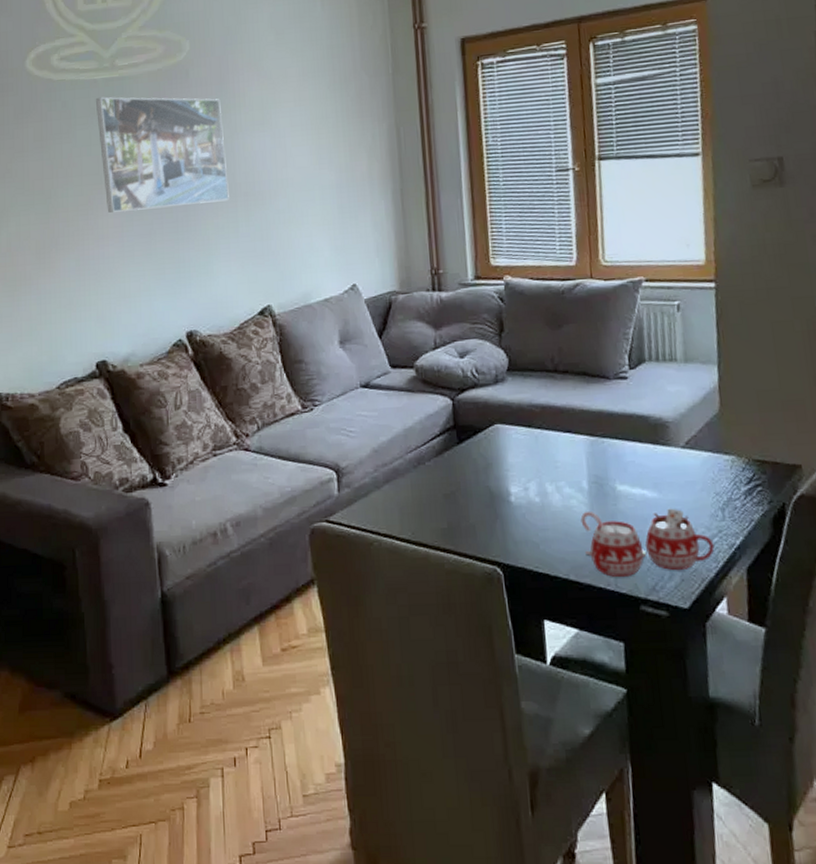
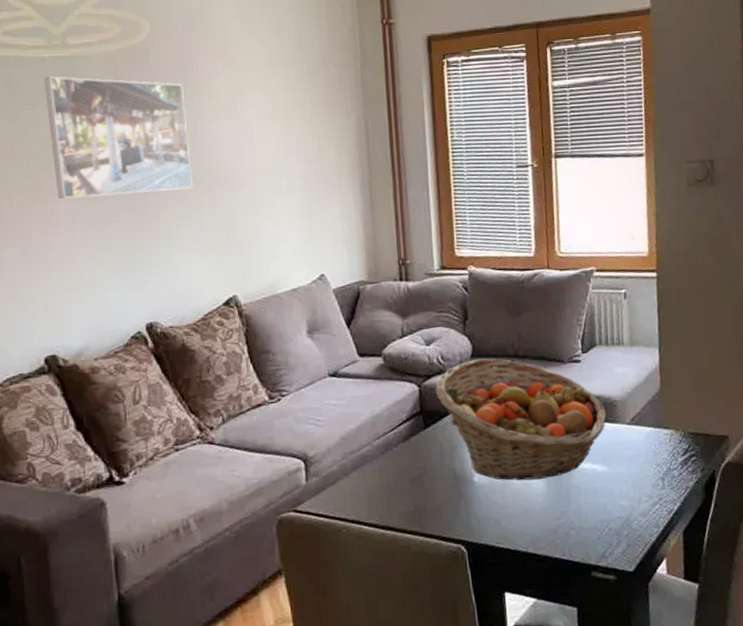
fruit basket: none [469,372,657,503] -> present [435,358,607,481]
mug: present [580,508,715,578] -> none [538,480,656,548]

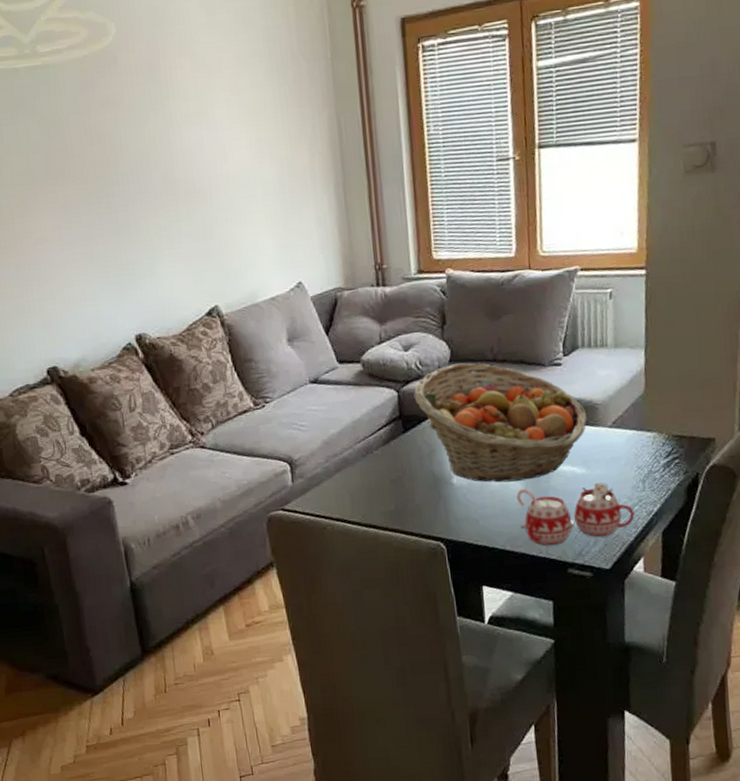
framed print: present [43,76,193,199] -> none [18,88,169,214]
mug: none [538,480,656,548] -> present [516,482,635,546]

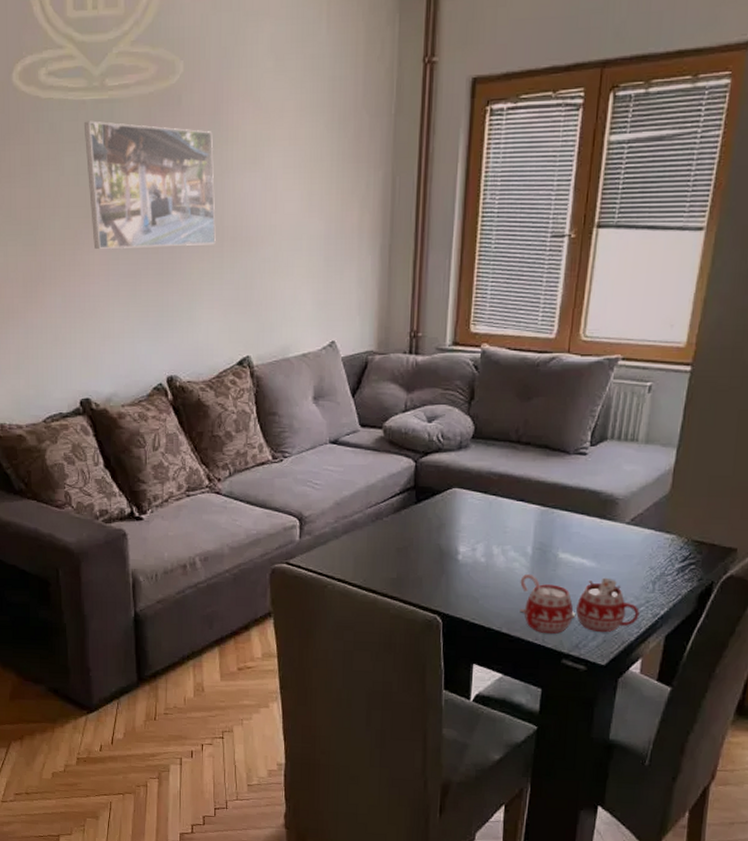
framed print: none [18,88,169,214] -> present [83,121,216,249]
fruit basket: present [413,363,587,483] -> none [431,441,606,566]

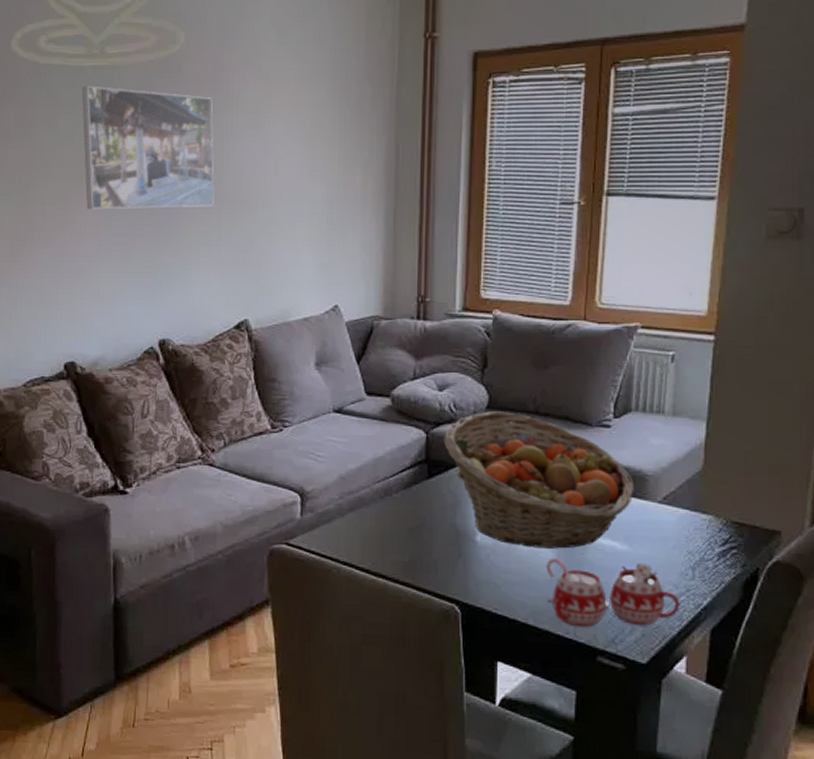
fruit basket: none [431,441,606,566] -> present [443,411,635,549]

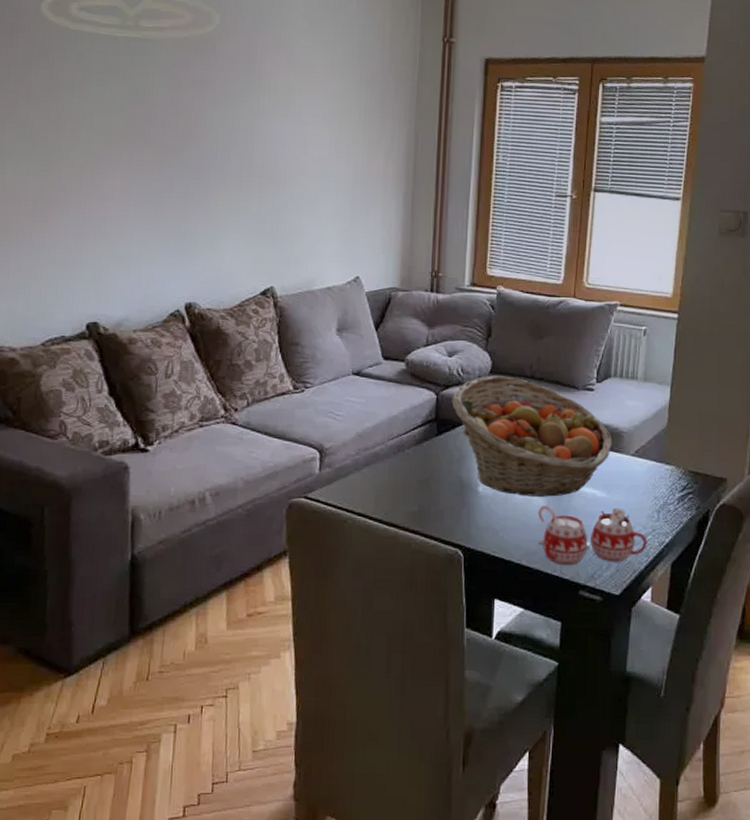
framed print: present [81,85,214,209] -> none [114,55,246,180]

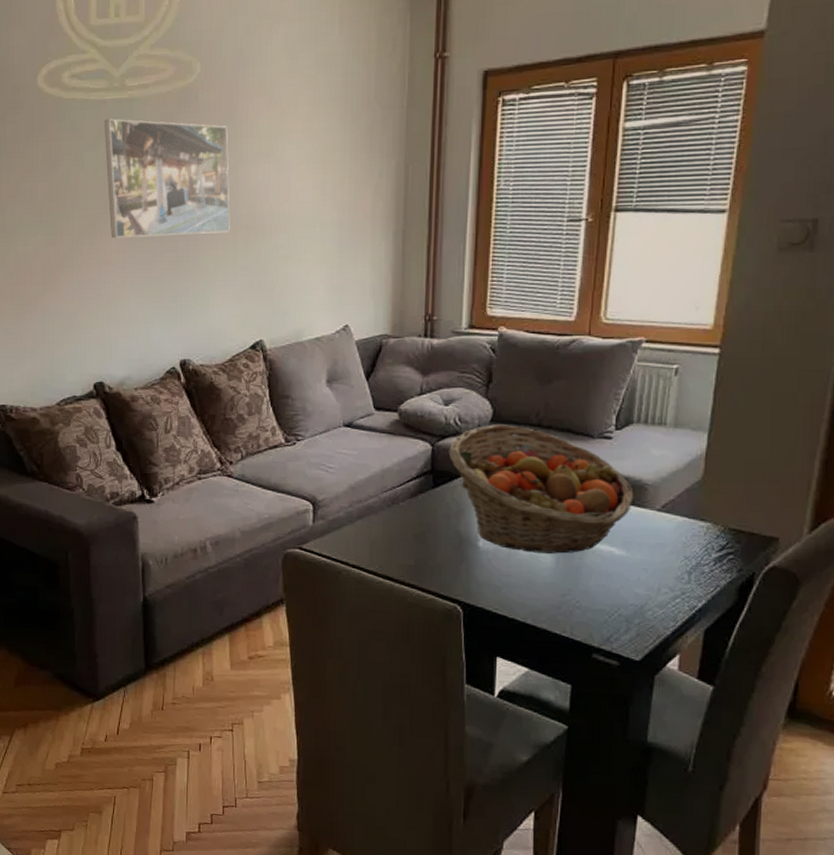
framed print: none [114,55,246,180] -> present [104,118,230,238]
mug: present [538,506,647,566] -> none [545,563,675,627]

